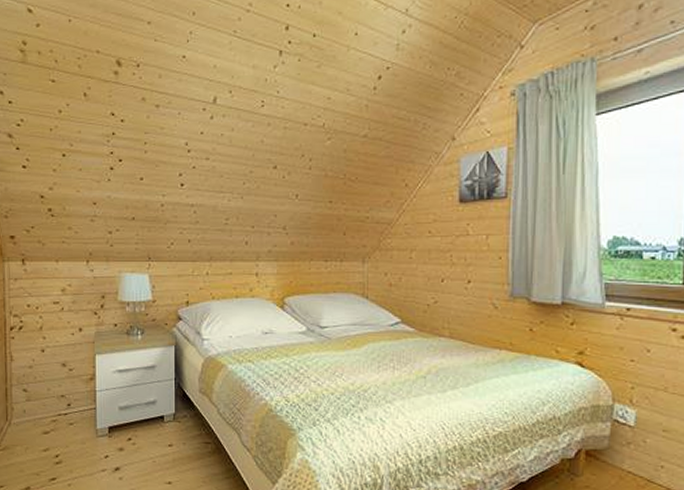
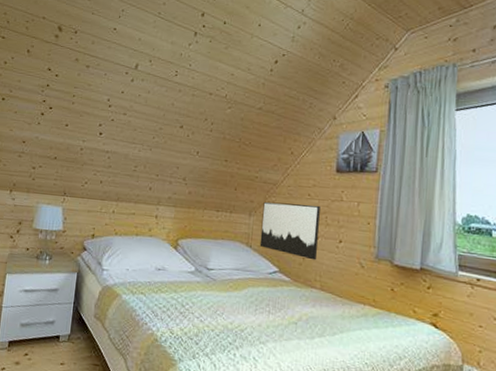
wall art: none [377,243,444,306] -> present [259,201,320,261]

